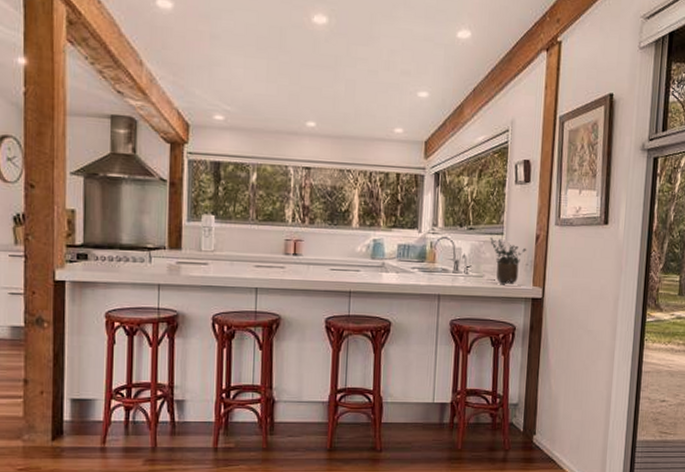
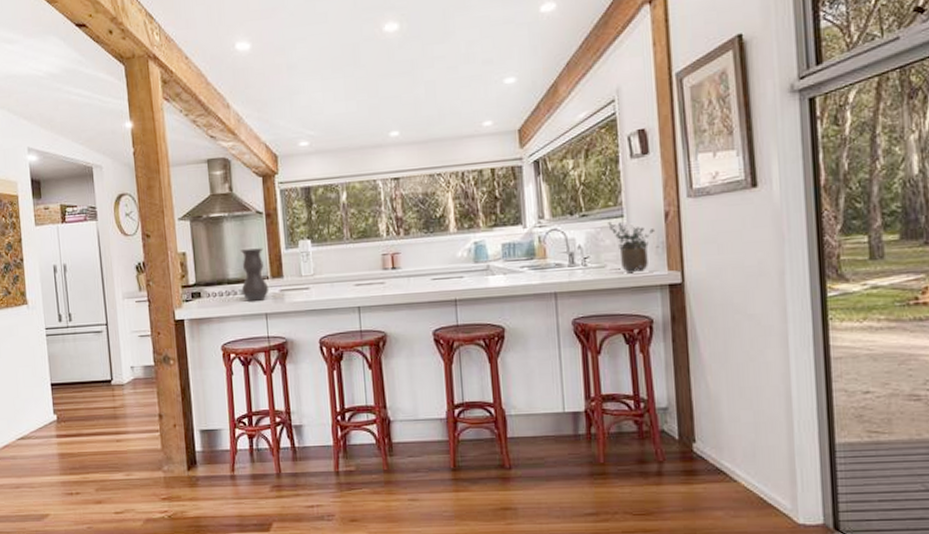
vase: none [134,215,165,272] -> present [239,248,269,303]

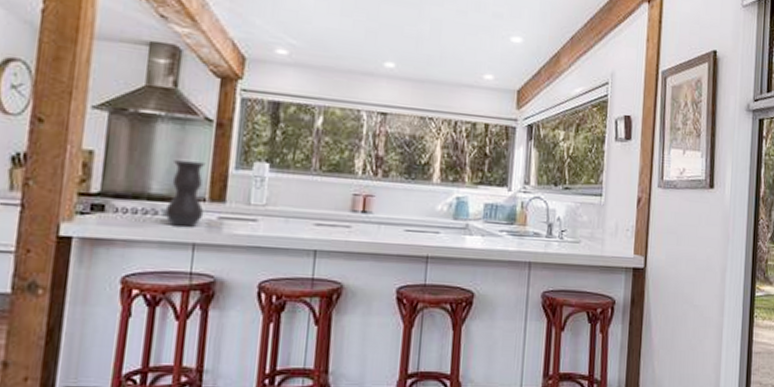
potted plant: present [606,216,656,274] -> none [587,192,628,253]

